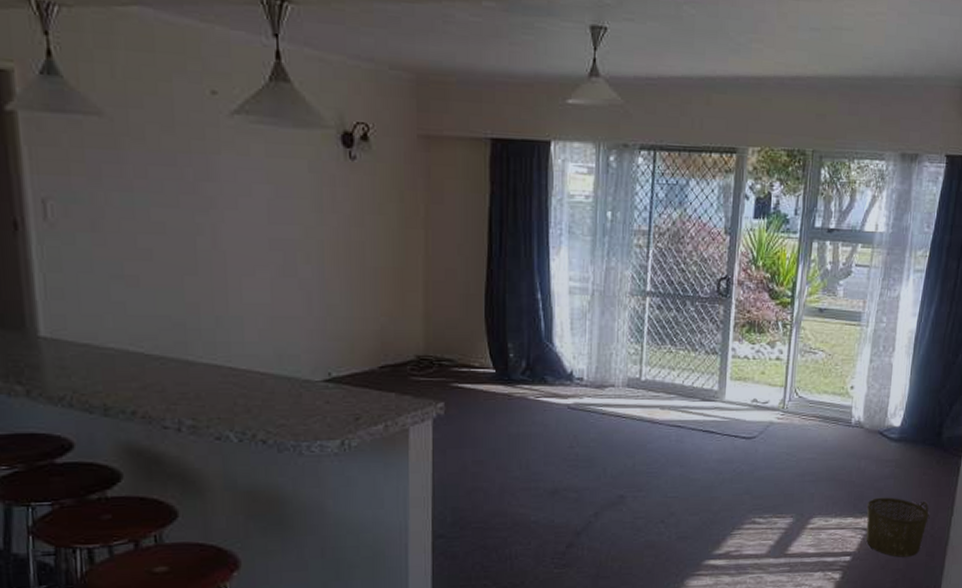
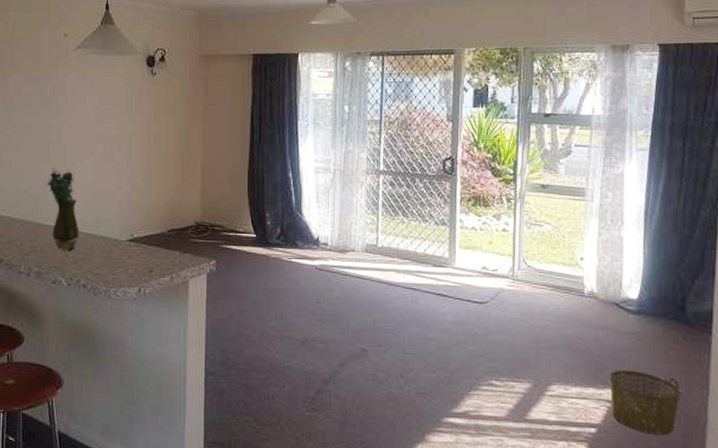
vase: none [198,284,253,396] -> present [47,168,80,250]

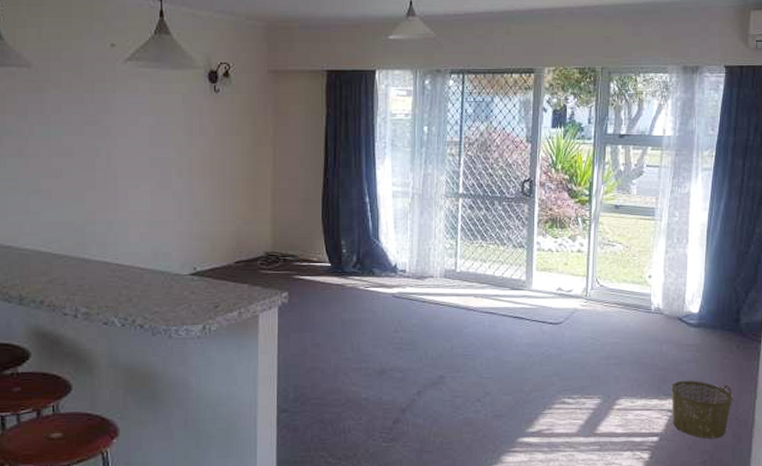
vase: present [47,168,80,250] -> none [94,196,135,287]

